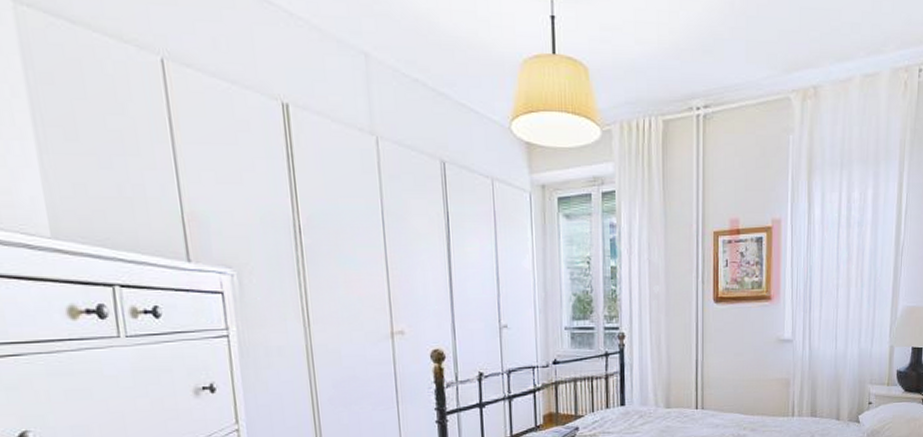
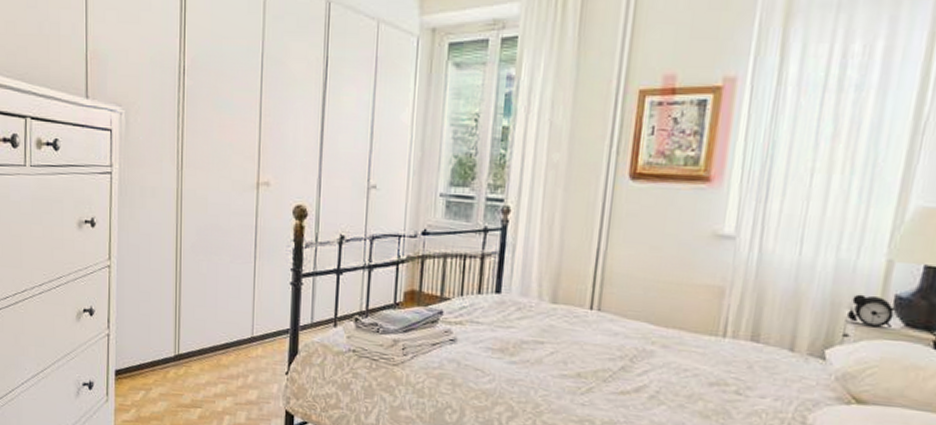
alarm clock: none [869,372,900,395] -> present [845,294,898,329]

